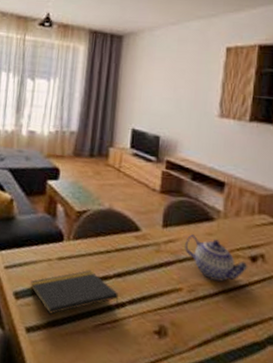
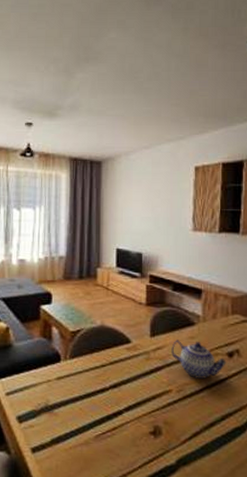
notepad: present [30,270,119,314] -> none [32,385,116,432]

